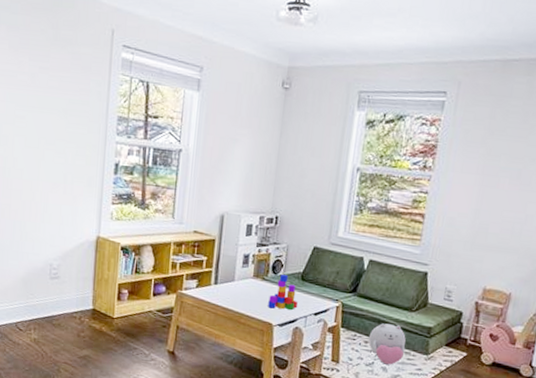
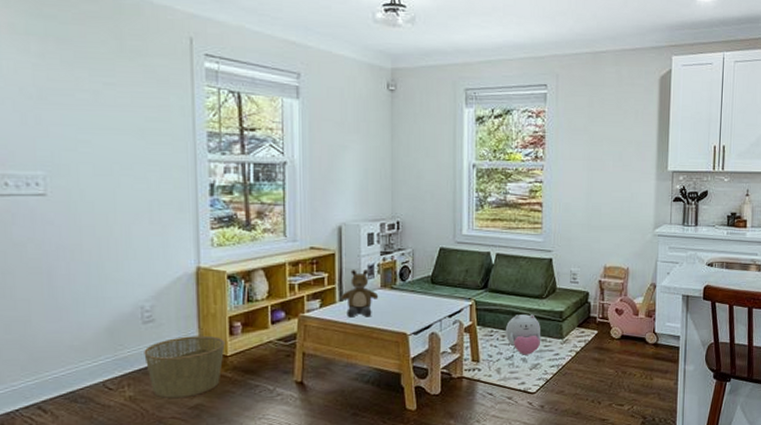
basket: none [48,295,114,348] -> present [144,335,226,399]
bear: none [215,257,251,303] -> present [341,270,379,318]
toy blocks: present [268,275,297,311] -> none [400,281,430,317]

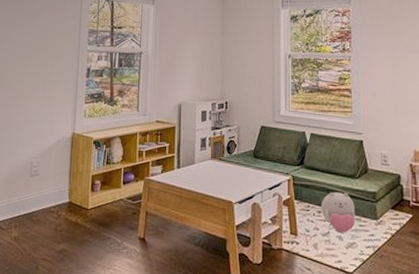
basket: present [144,335,226,399] -> none [28,189,88,243]
bear: present [341,270,379,318] -> none [178,142,209,184]

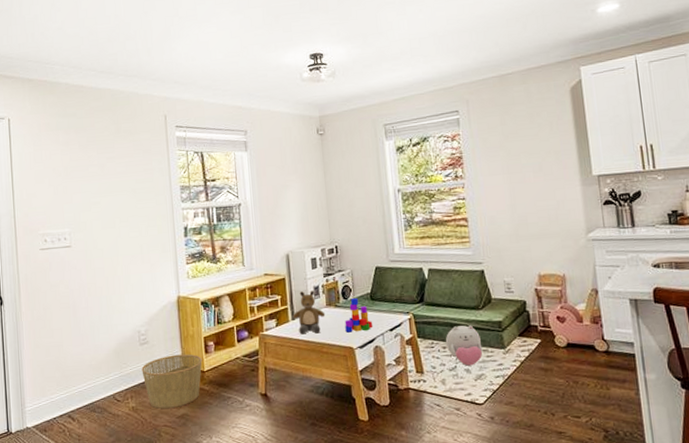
basket: none [28,189,88,243] -> present [141,354,203,409]
bear: none [178,142,209,184] -> present [293,291,326,335]
toy blocks: none [227,154,253,187] -> present [344,298,372,333]

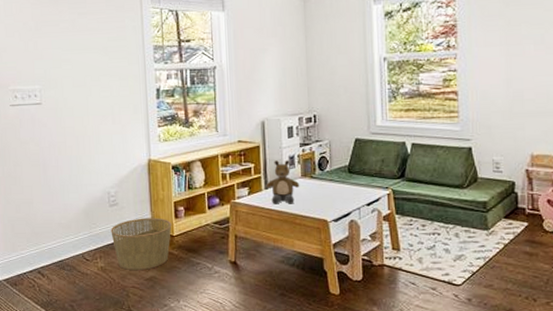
toy blocks: present [344,298,372,333] -> none [320,170,348,205]
plush toy: present [445,325,483,366] -> none [425,204,465,246]

